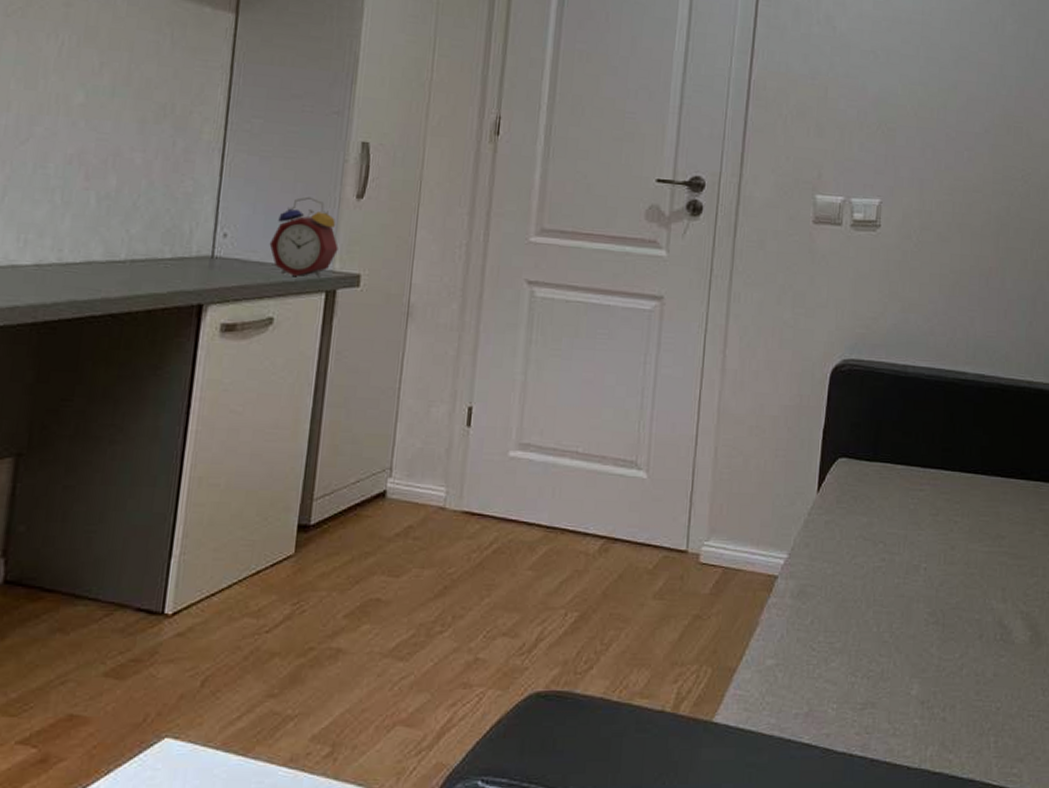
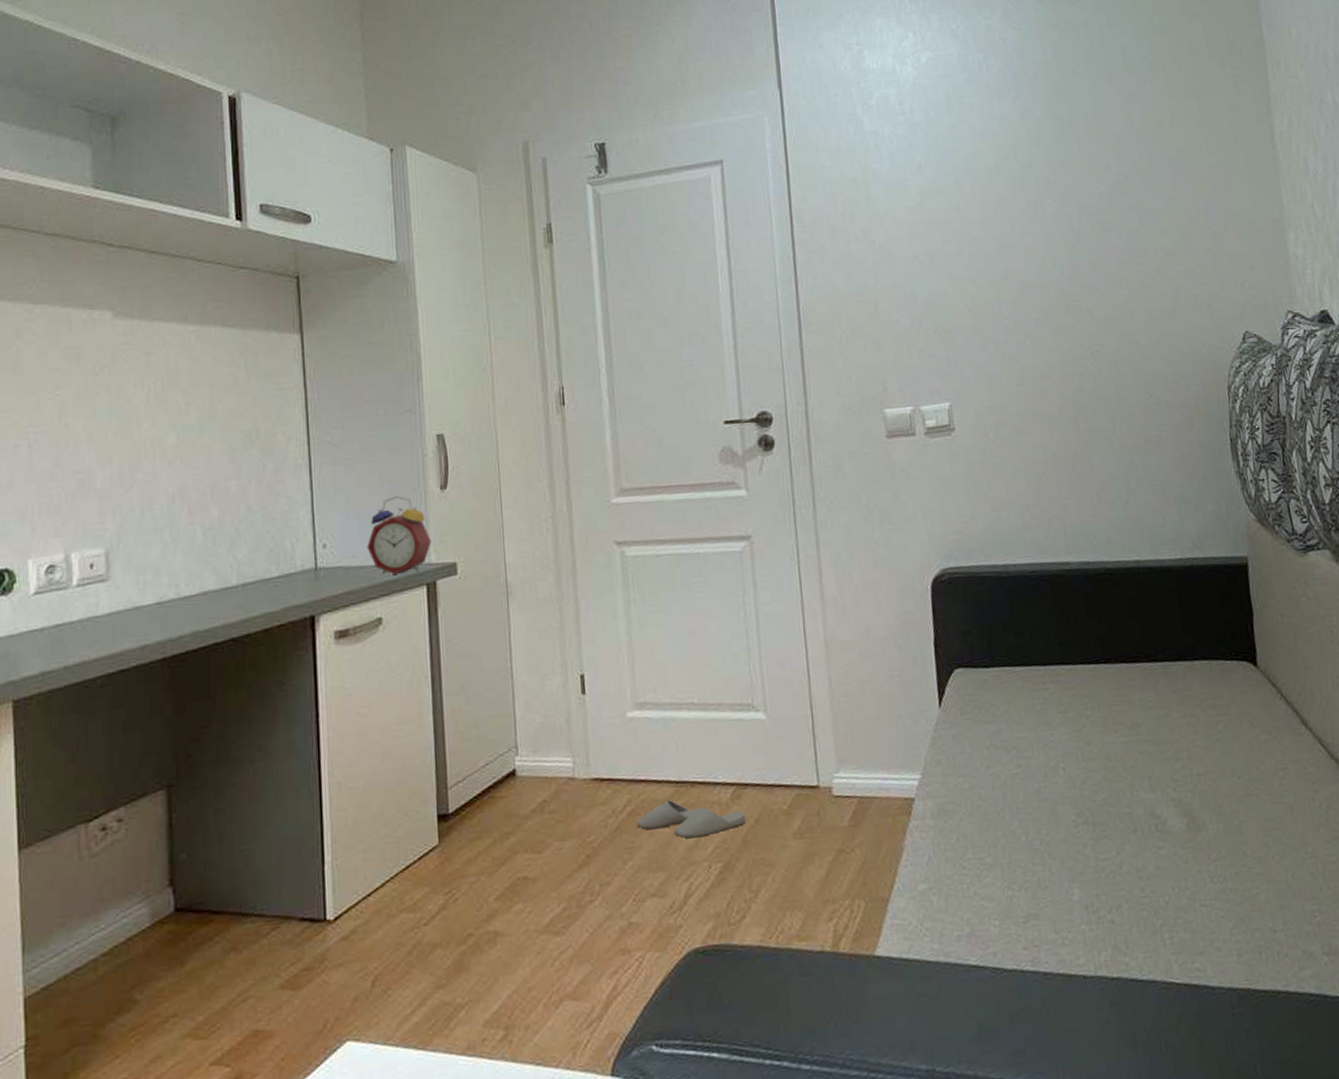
slippers: none [500,544,610,584] -> present [636,800,746,839]

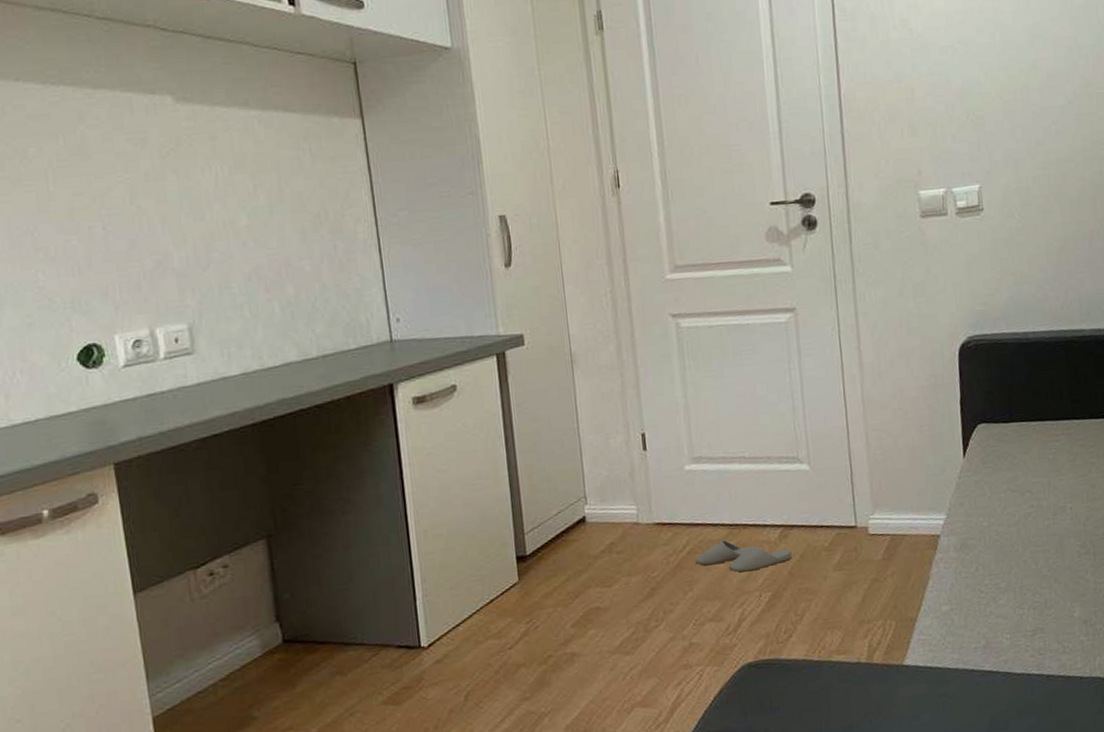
alarm clock: present [366,495,432,575] -> none [438,273,499,347]

